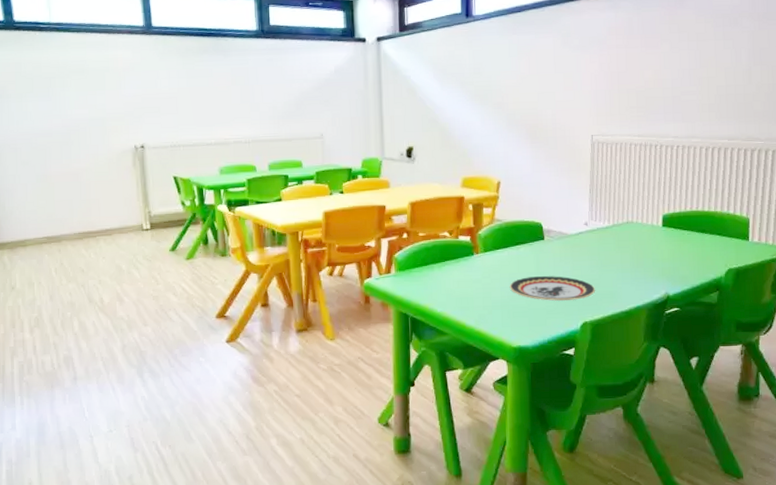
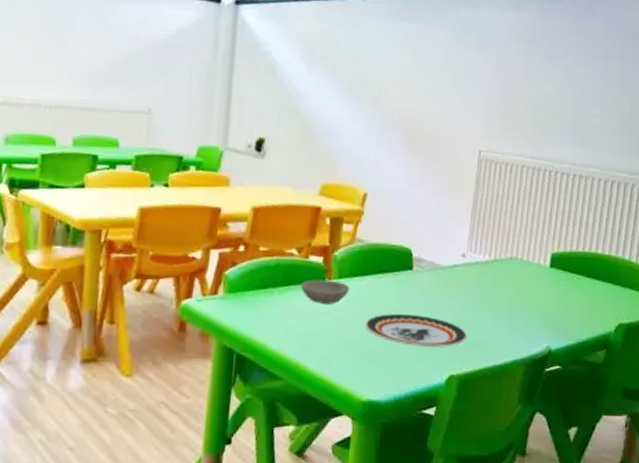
bowl: none [455,254,495,273] -> present [301,279,350,304]

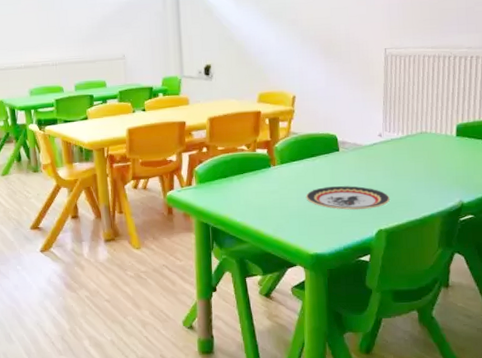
bowl: present [301,279,350,304] -> none [253,166,291,185]

